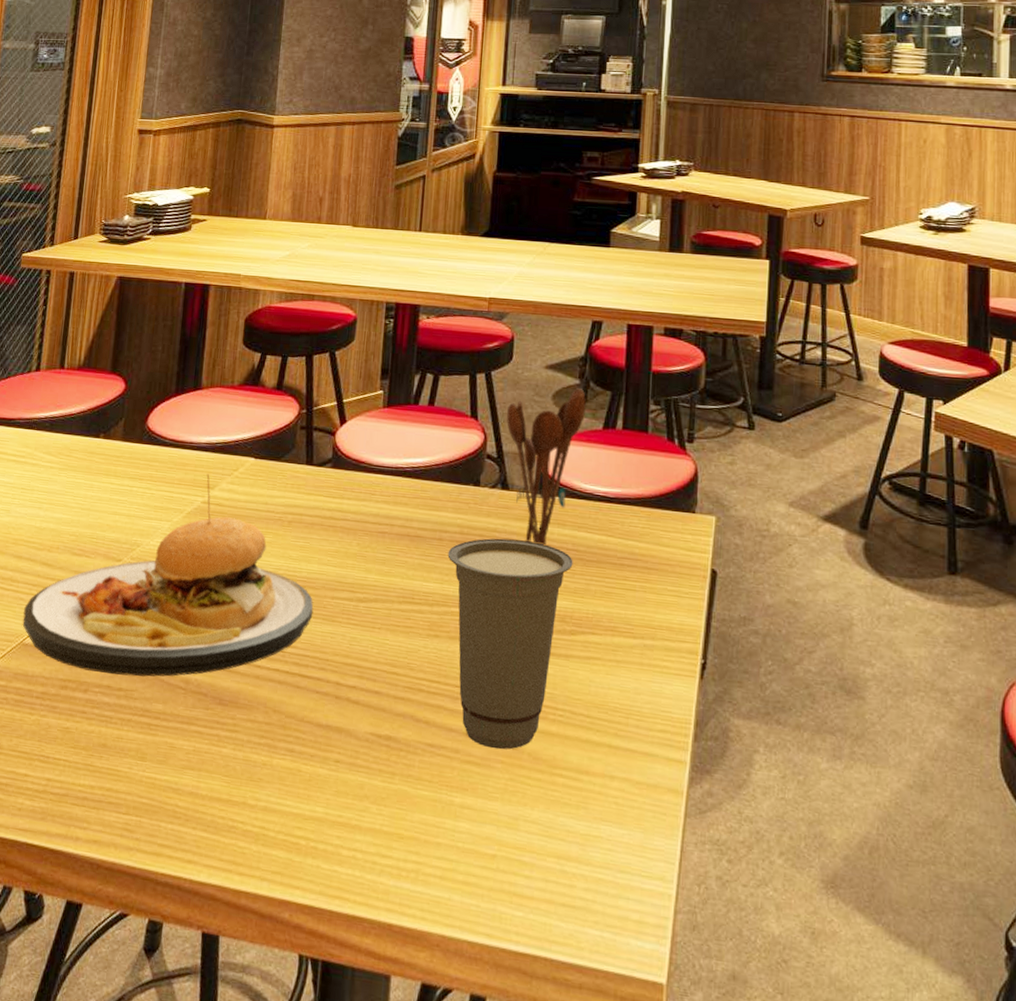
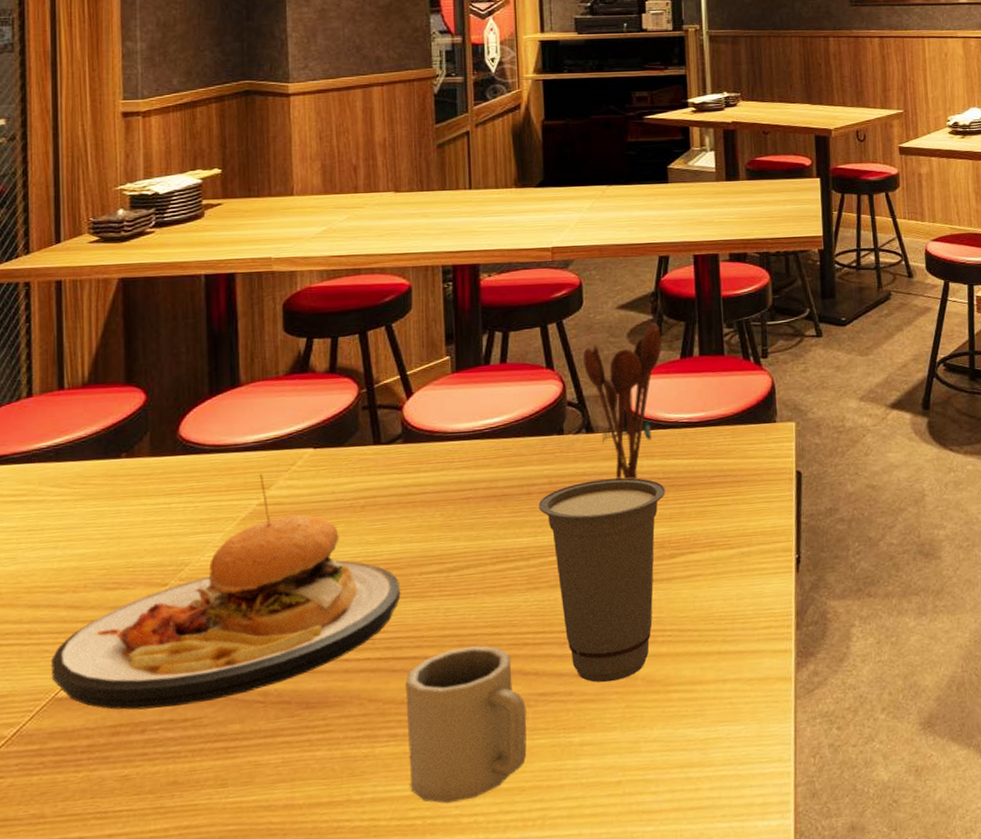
cup: none [300,679,414,833] -> present [405,646,527,804]

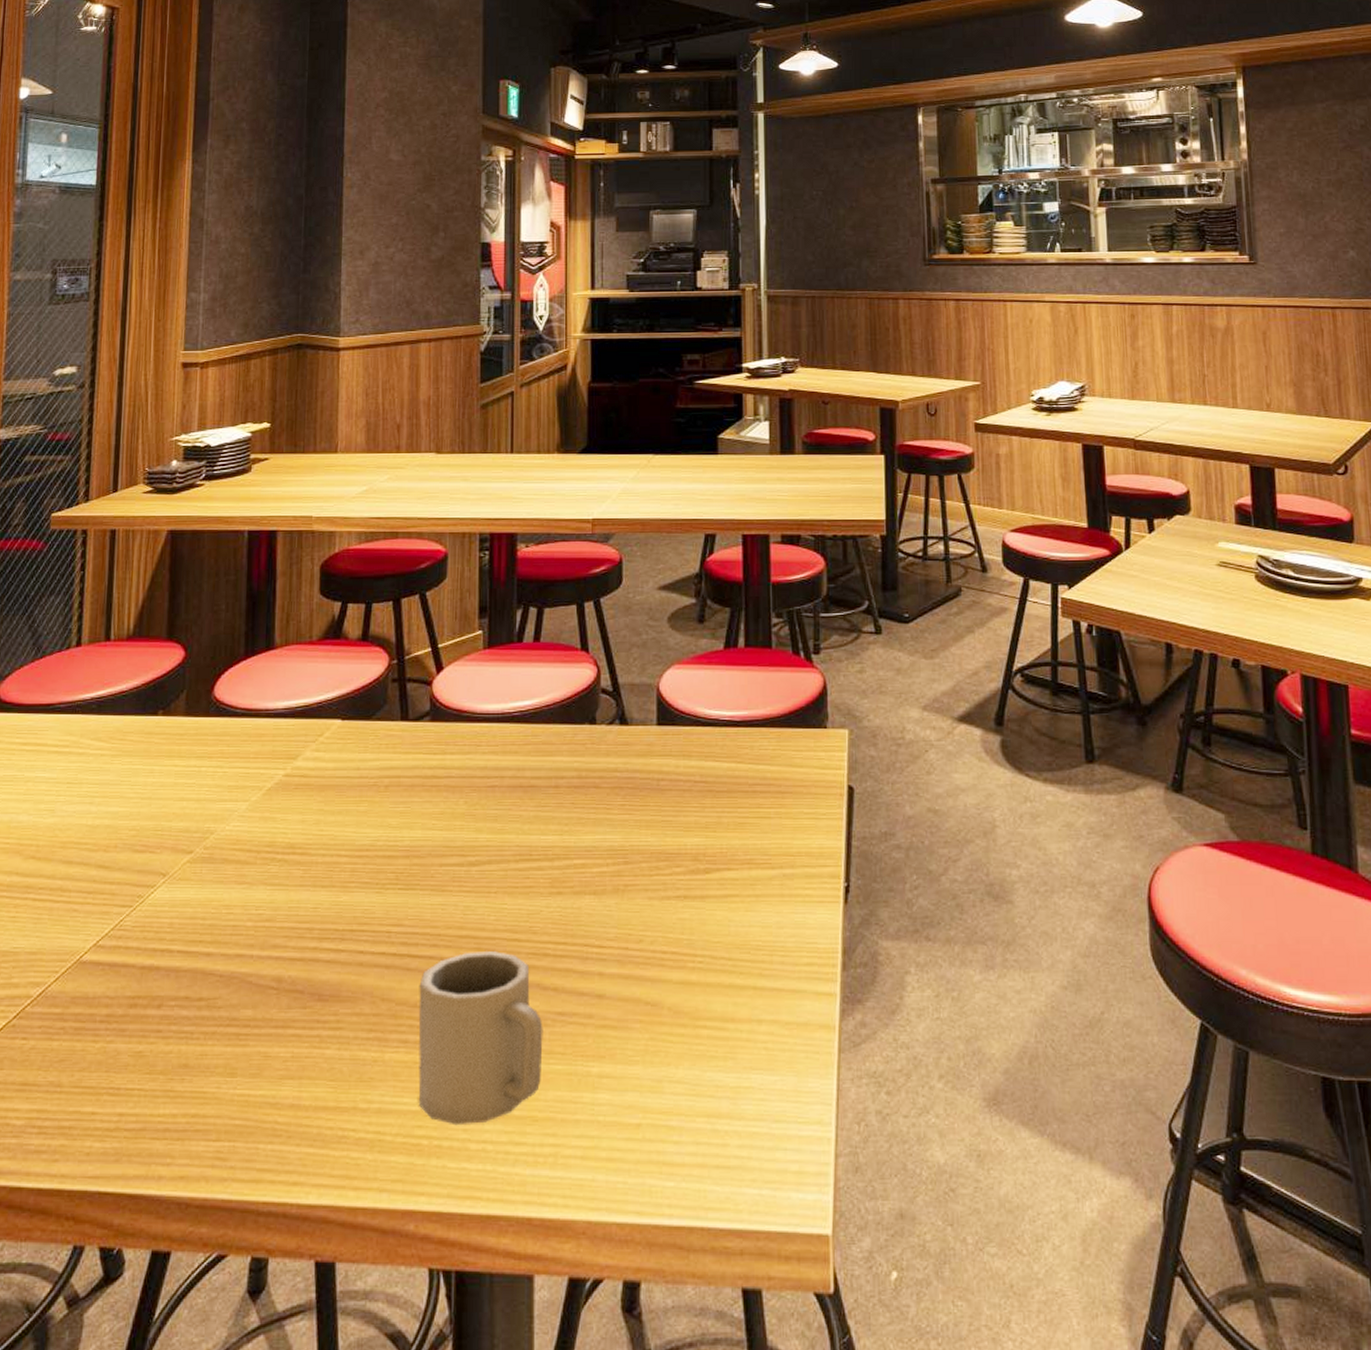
plate: present [51,474,401,710] -> none [78,743,420,984]
cup: present [538,477,666,683] -> none [566,778,702,1008]
utensil holder: present [583,323,661,480] -> none [621,608,704,781]

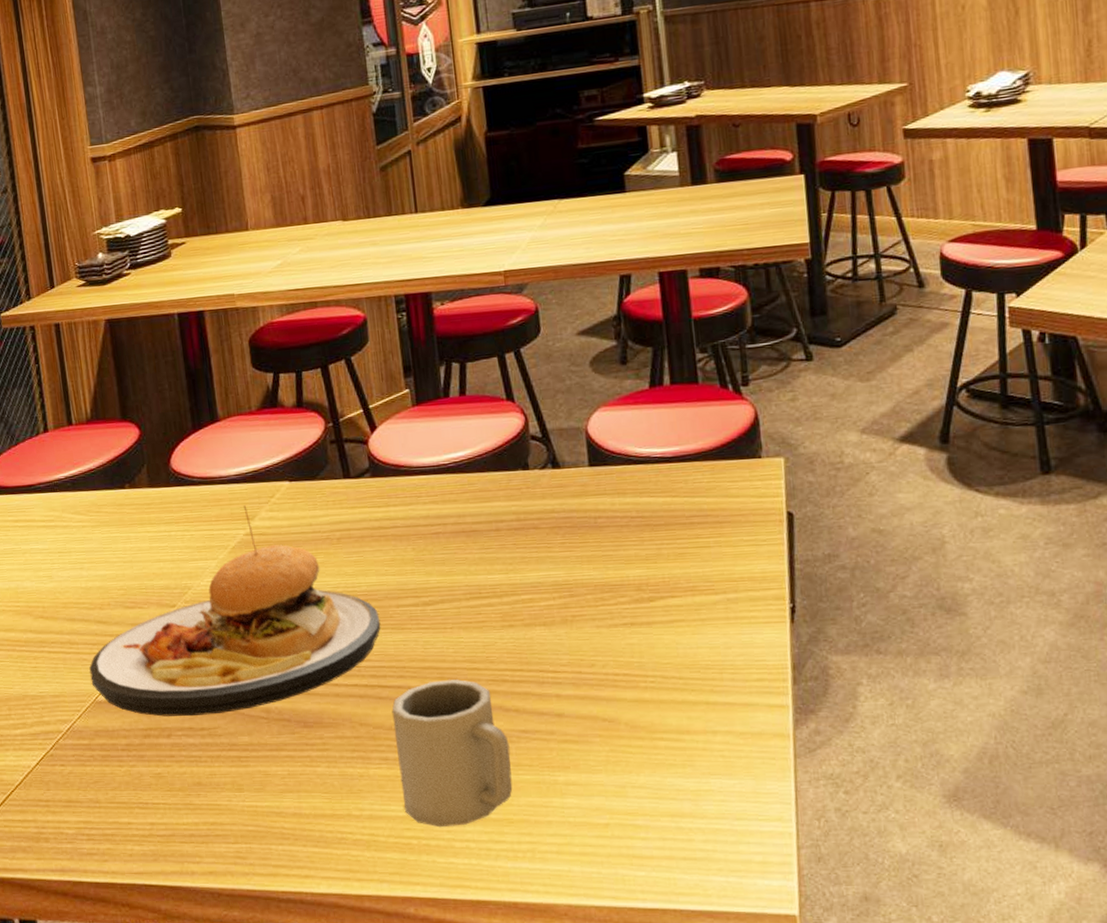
plate: none [78,743,420,984] -> present [89,505,381,717]

